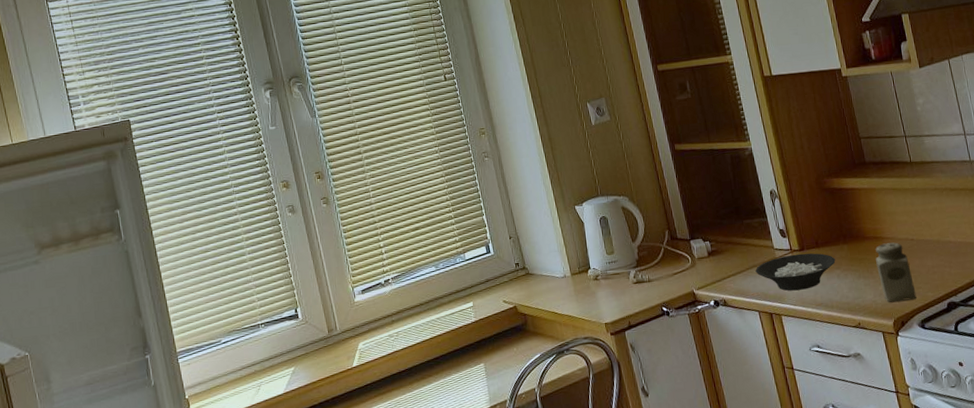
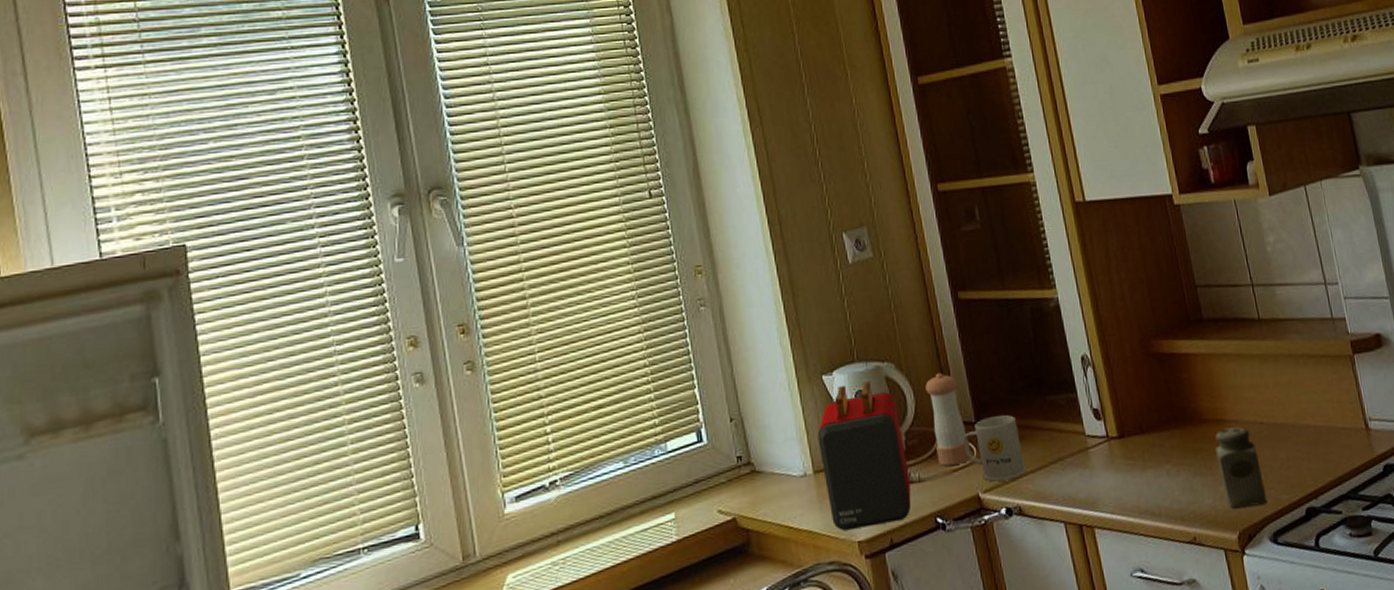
toaster: none [573,210,643,316] -> present [817,381,911,532]
pepper shaker: none [652,203,687,270] -> present [925,372,972,466]
mug: none [681,234,730,282] -> present [963,415,1027,482]
cereal bowl: present [755,253,836,291] -> none [1061,441,1165,494]

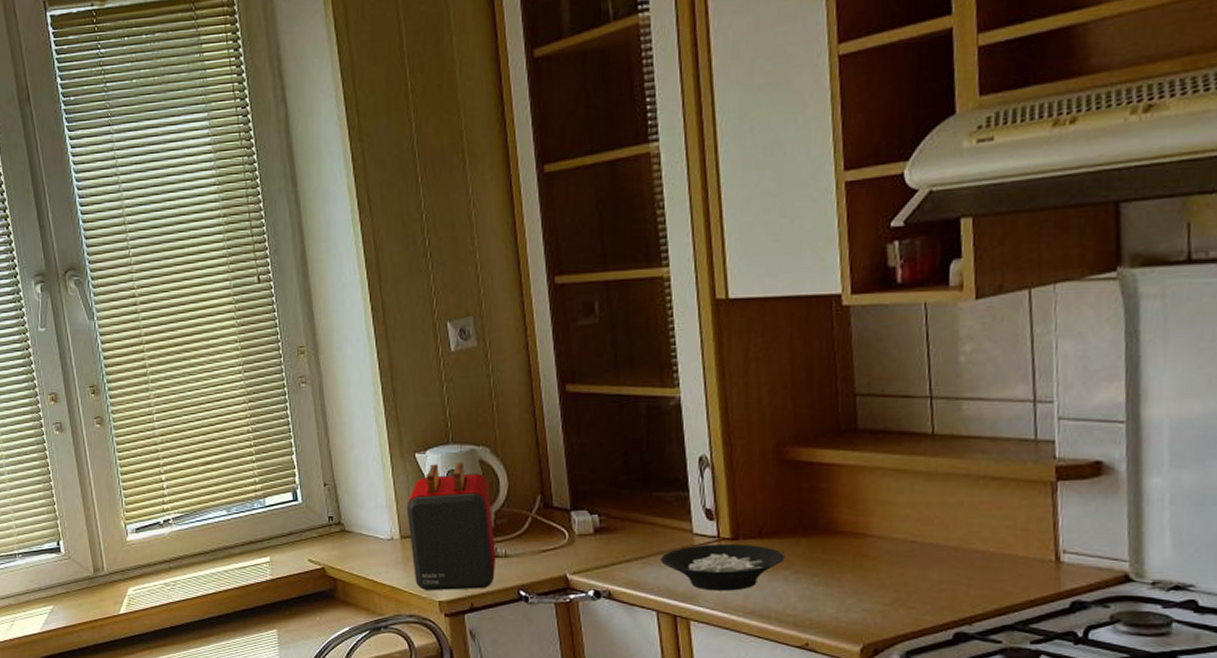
pepper shaker: present [925,372,972,466] -> none [521,460,563,546]
mug: present [963,415,1027,482] -> none [555,506,622,566]
cereal bowl: none [1061,441,1165,494] -> present [660,543,785,591]
salt shaker: present [1215,426,1267,509] -> none [848,543,905,622]

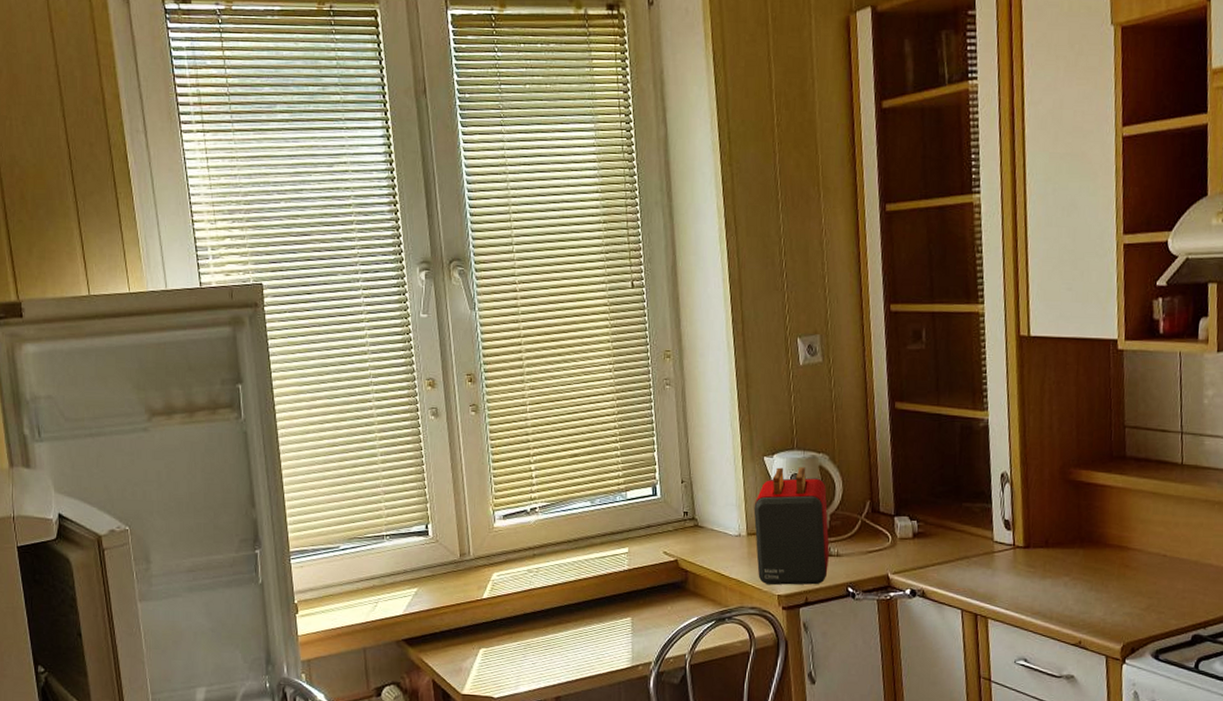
cereal bowl: present [660,543,785,591] -> none [966,551,1066,594]

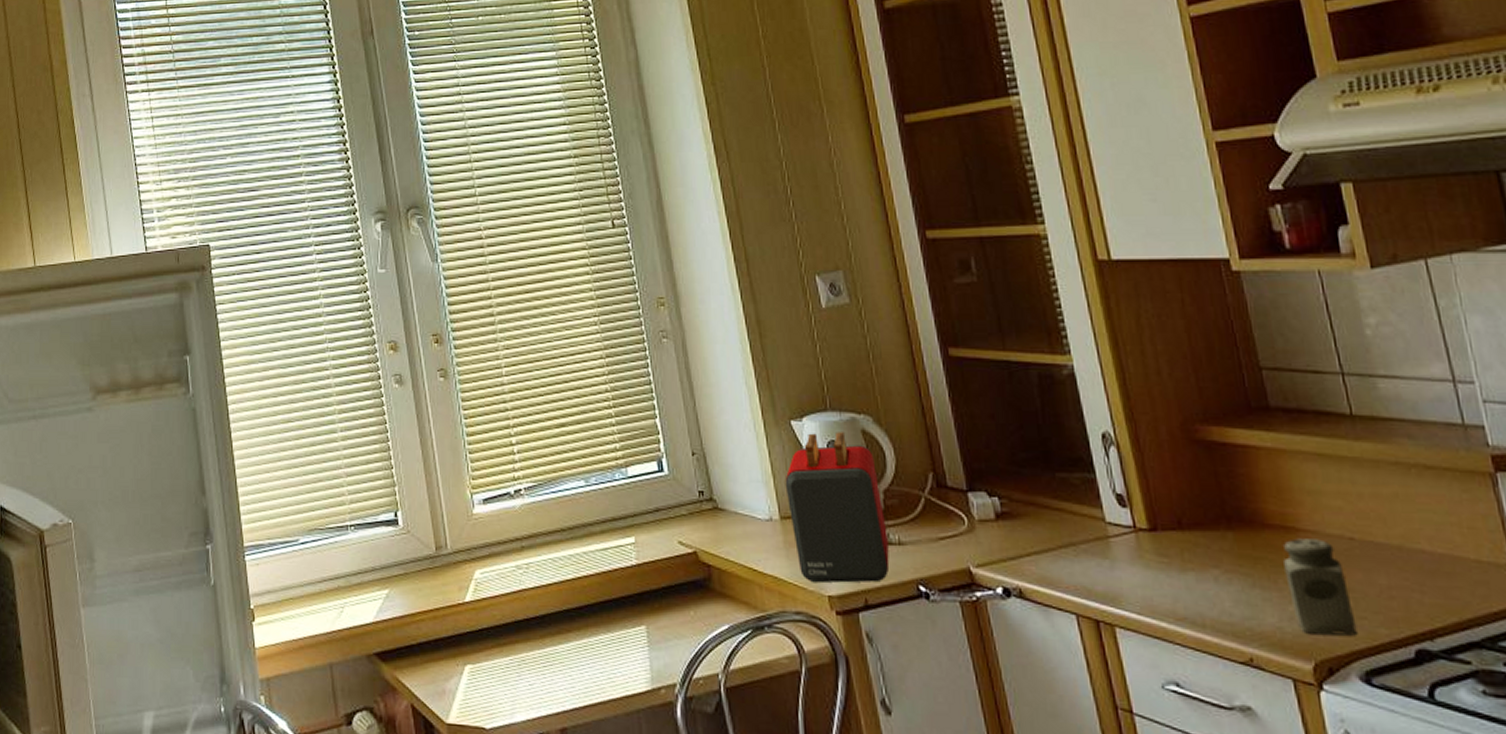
salt shaker: none [1114,555,1157,625] -> present [1283,538,1358,636]

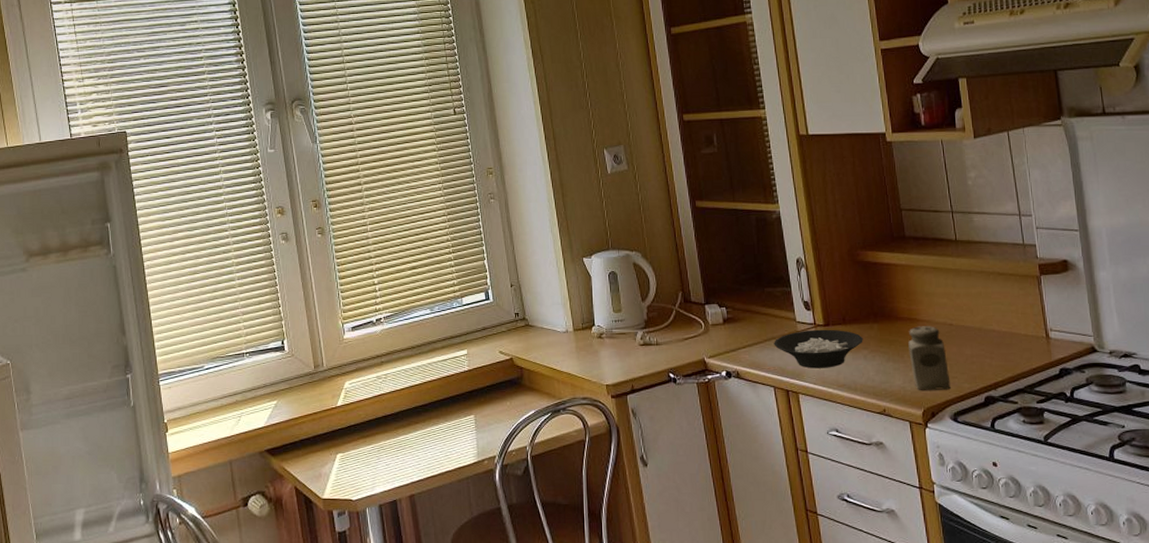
toaster: present [785,432,890,583] -> none [578,265,650,376]
cereal bowl: none [1073,535,1212,592] -> present [774,329,863,369]

